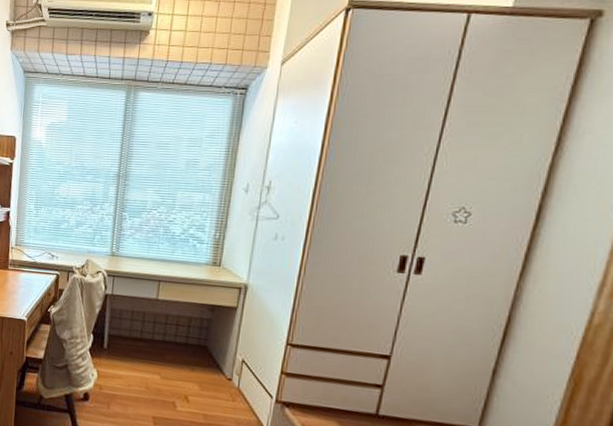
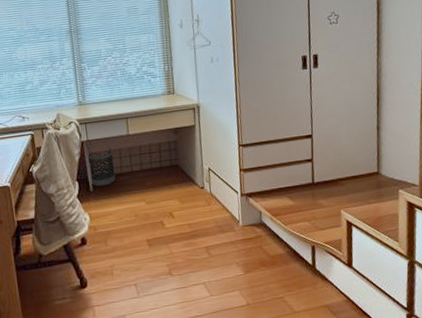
wastebasket: none [104,308,137,348] -> present [86,148,116,187]

